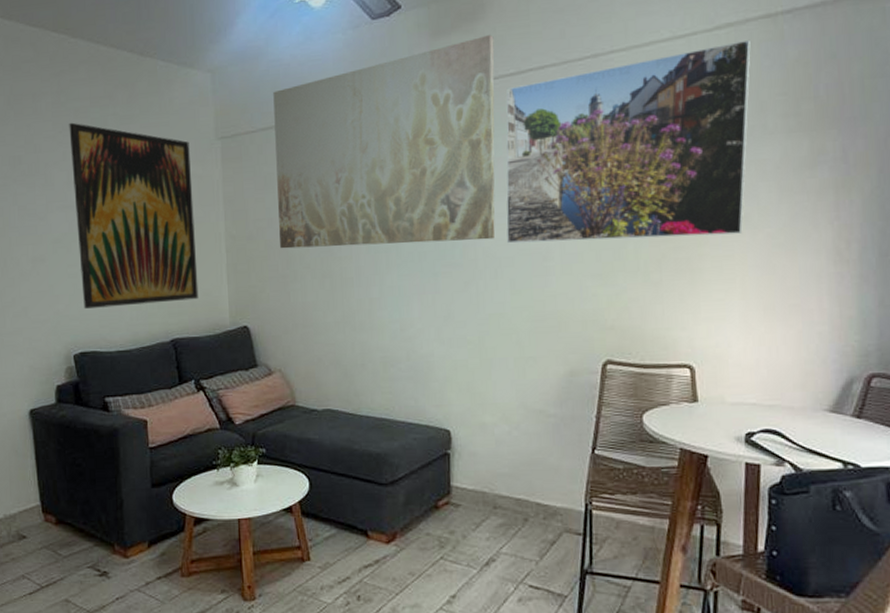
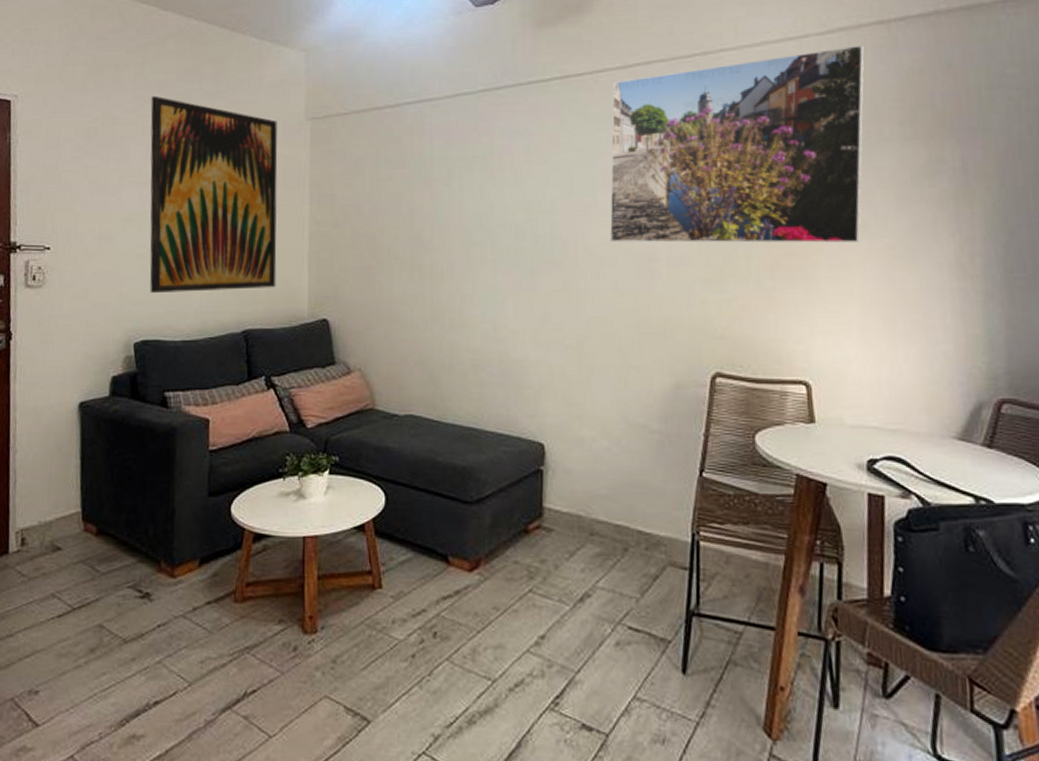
wall art: present [273,34,495,249] -> none [368,27,601,238]

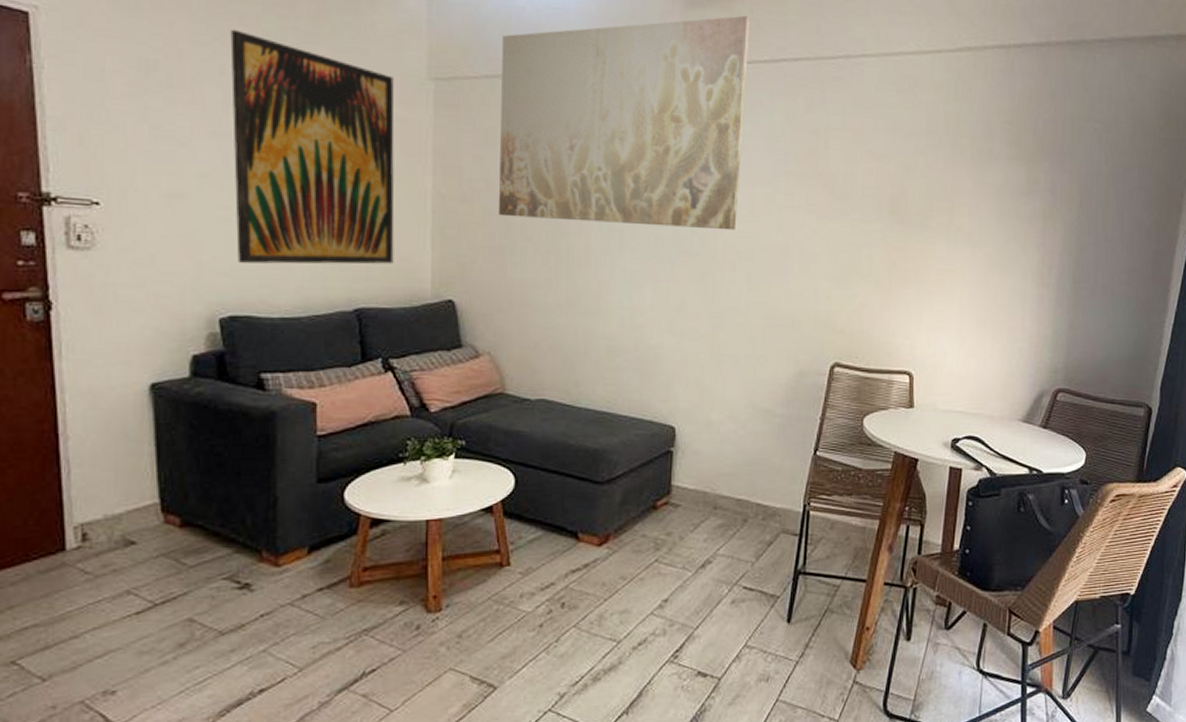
wall art: none [368,27,601,238] -> present [499,15,750,231]
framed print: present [610,44,864,243] -> none [748,65,986,250]

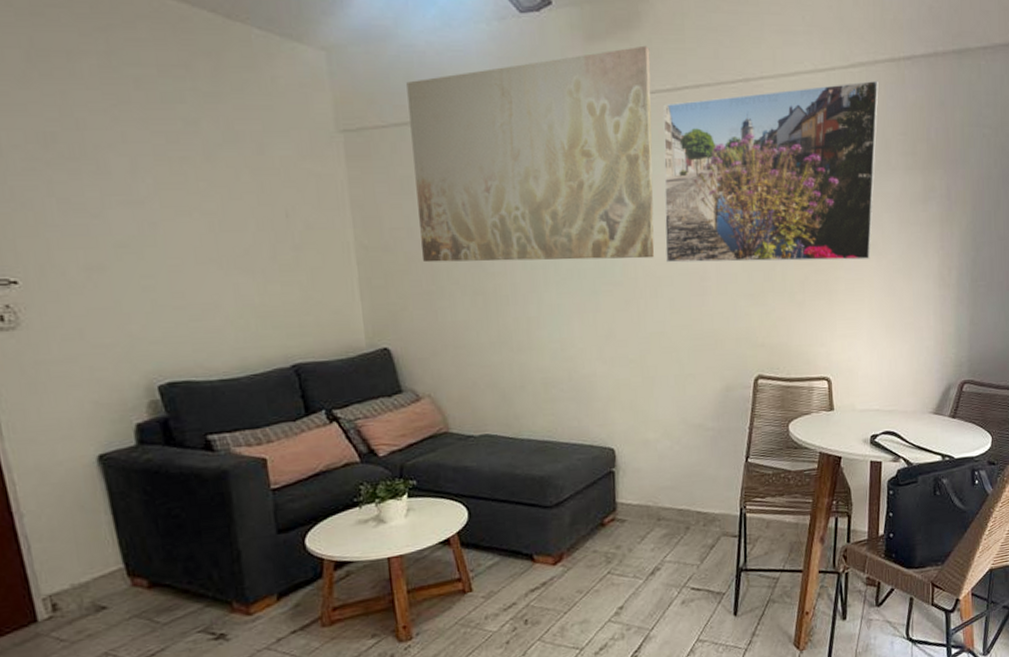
wall art: present [230,29,395,265] -> none [127,94,325,330]
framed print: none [748,65,986,250] -> present [663,80,879,263]

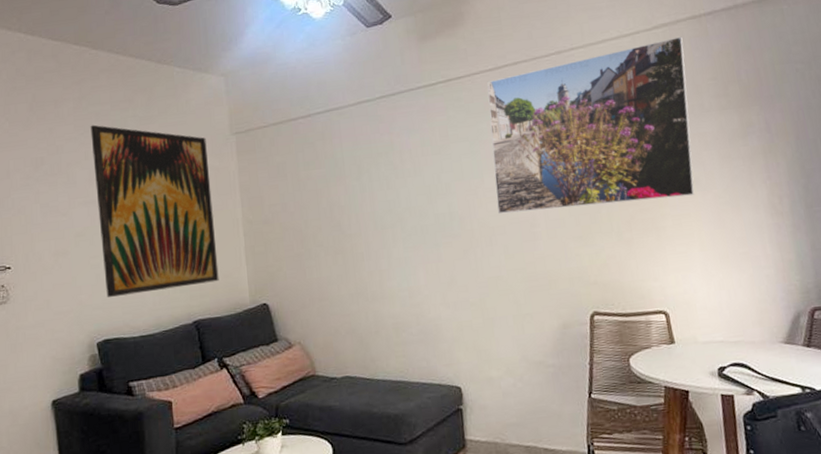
wall art: none [127,94,325,330] -> present [90,124,219,297]
wall art: present [406,45,655,263] -> none [282,37,487,230]

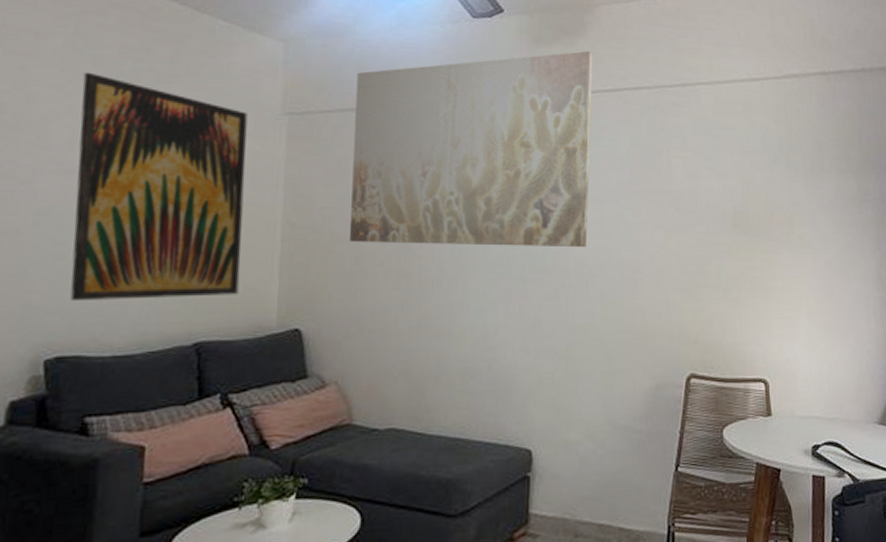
wall art: none [282,37,487,230] -> present [350,50,593,248]
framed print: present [487,36,695,215] -> none [599,90,811,257]

